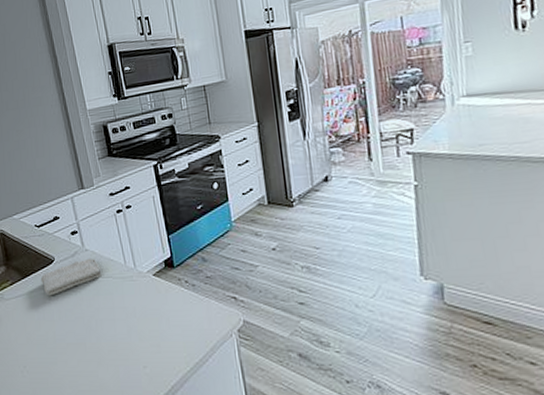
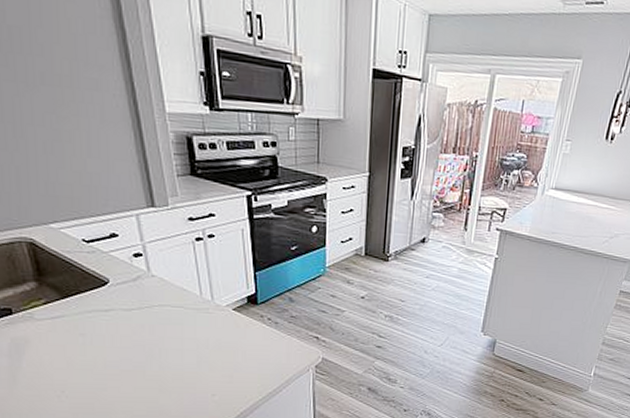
washcloth: present [40,258,102,296] -> none [88,284,171,321]

